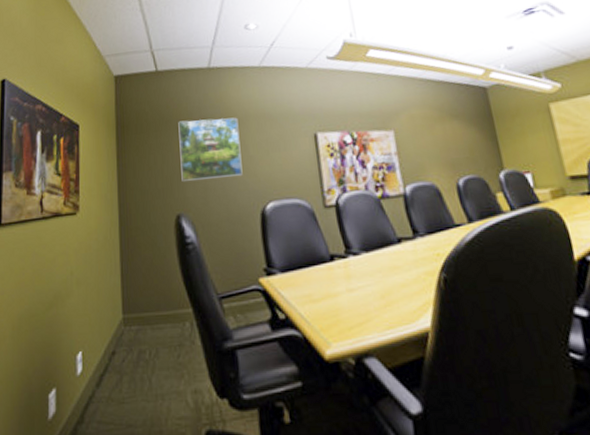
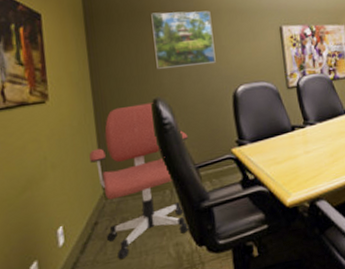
office chair: none [112,218,211,401] -> present [89,102,190,260]

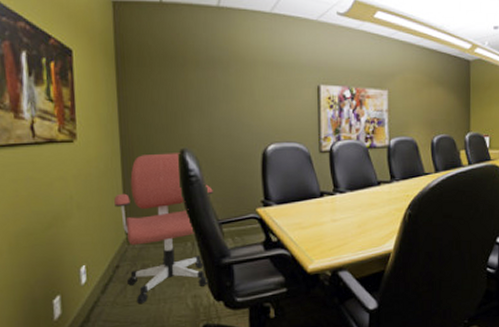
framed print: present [151,11,216,69] -> none [184,59,247,118]

